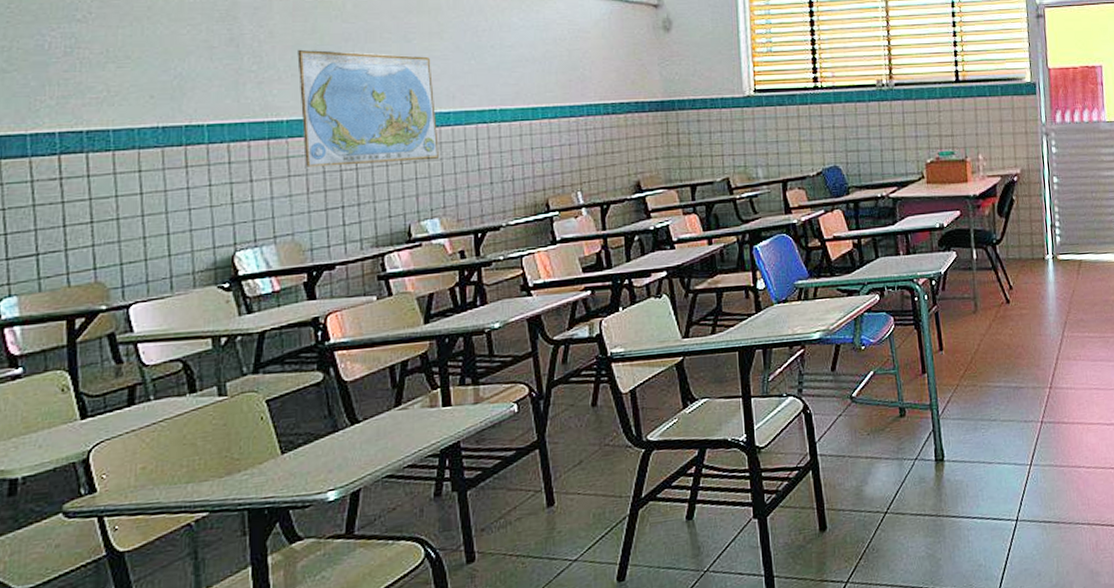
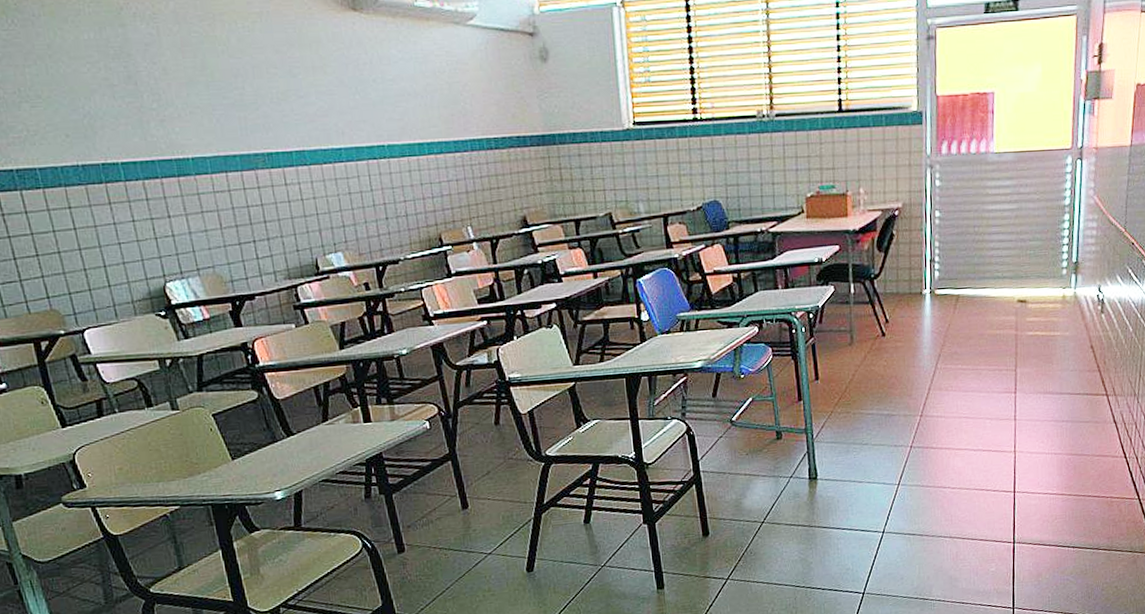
world map: present [297,49,439,167] -> none [192,86,336,204]

